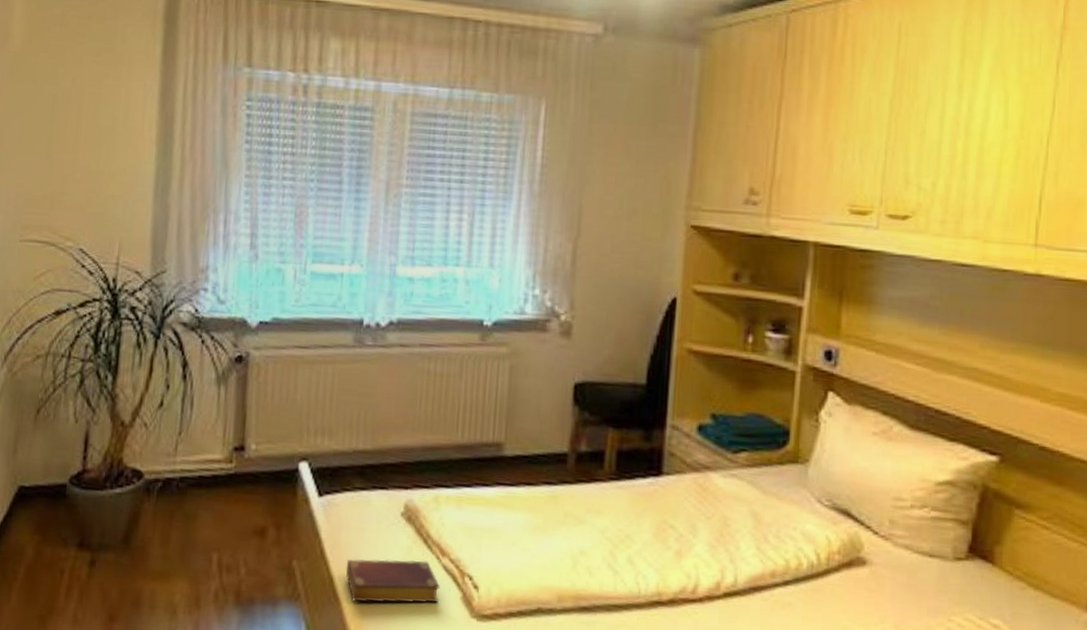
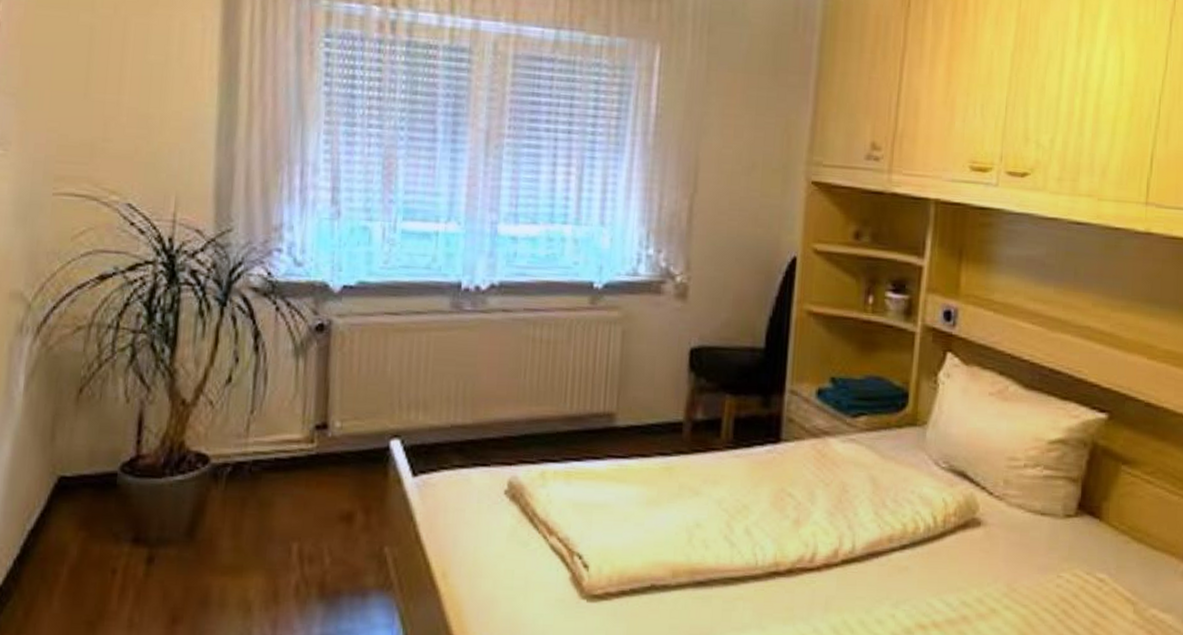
book: present [345,559,441,604] -> none [443,540,548,588]

